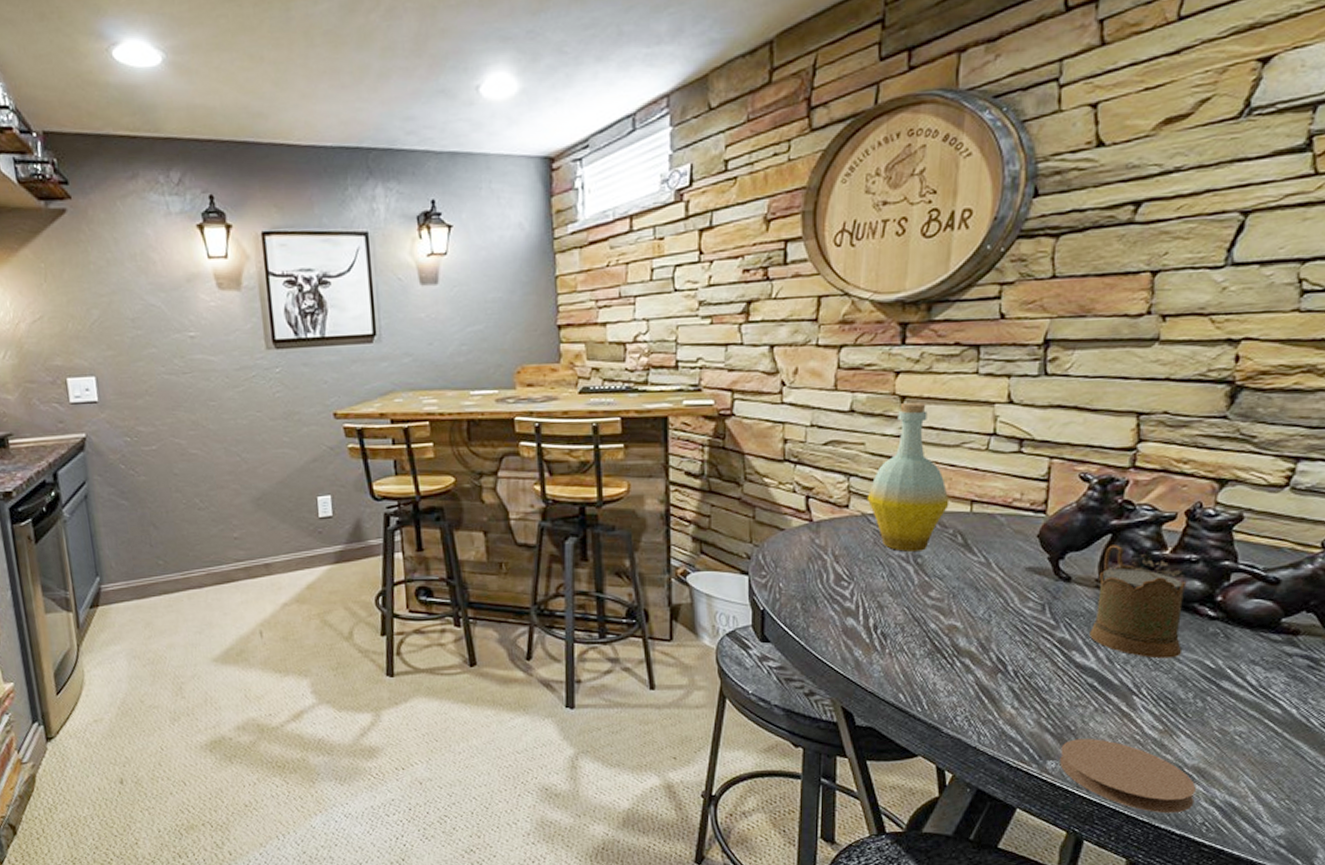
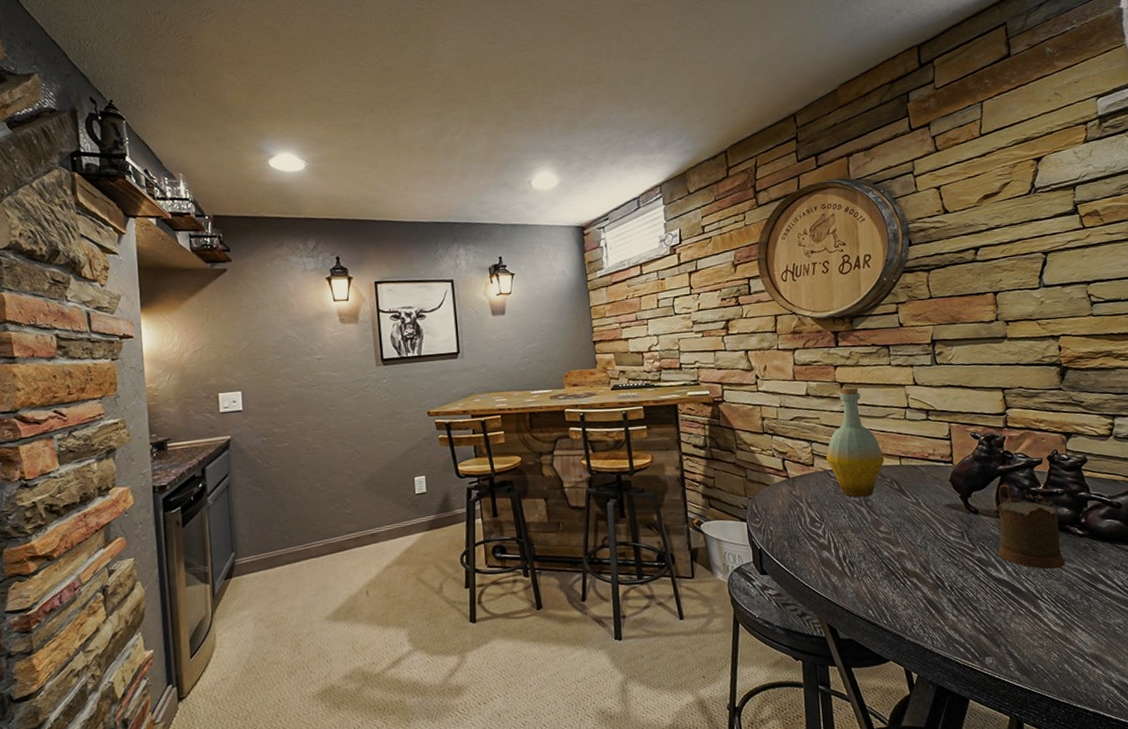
coaster: present [1059,739,1196,814] -> none [993,636,1098,695]

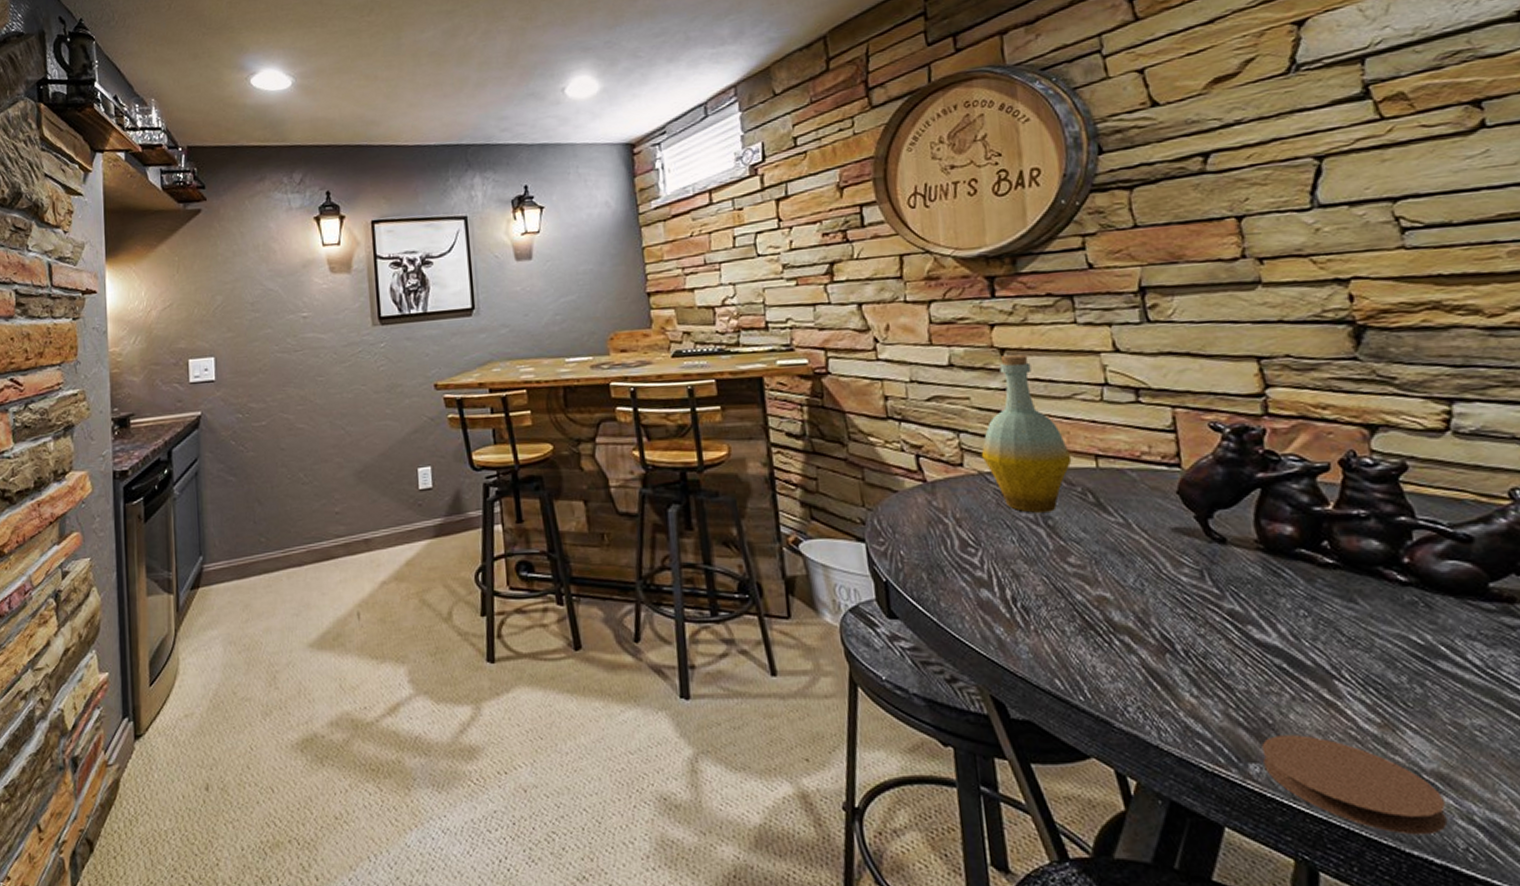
coaster: none [993,636,1098,695] -> present [1261,735,1448,835]
beer mug: present [998,484,1065,570] -> none [1258,500,1378,634]

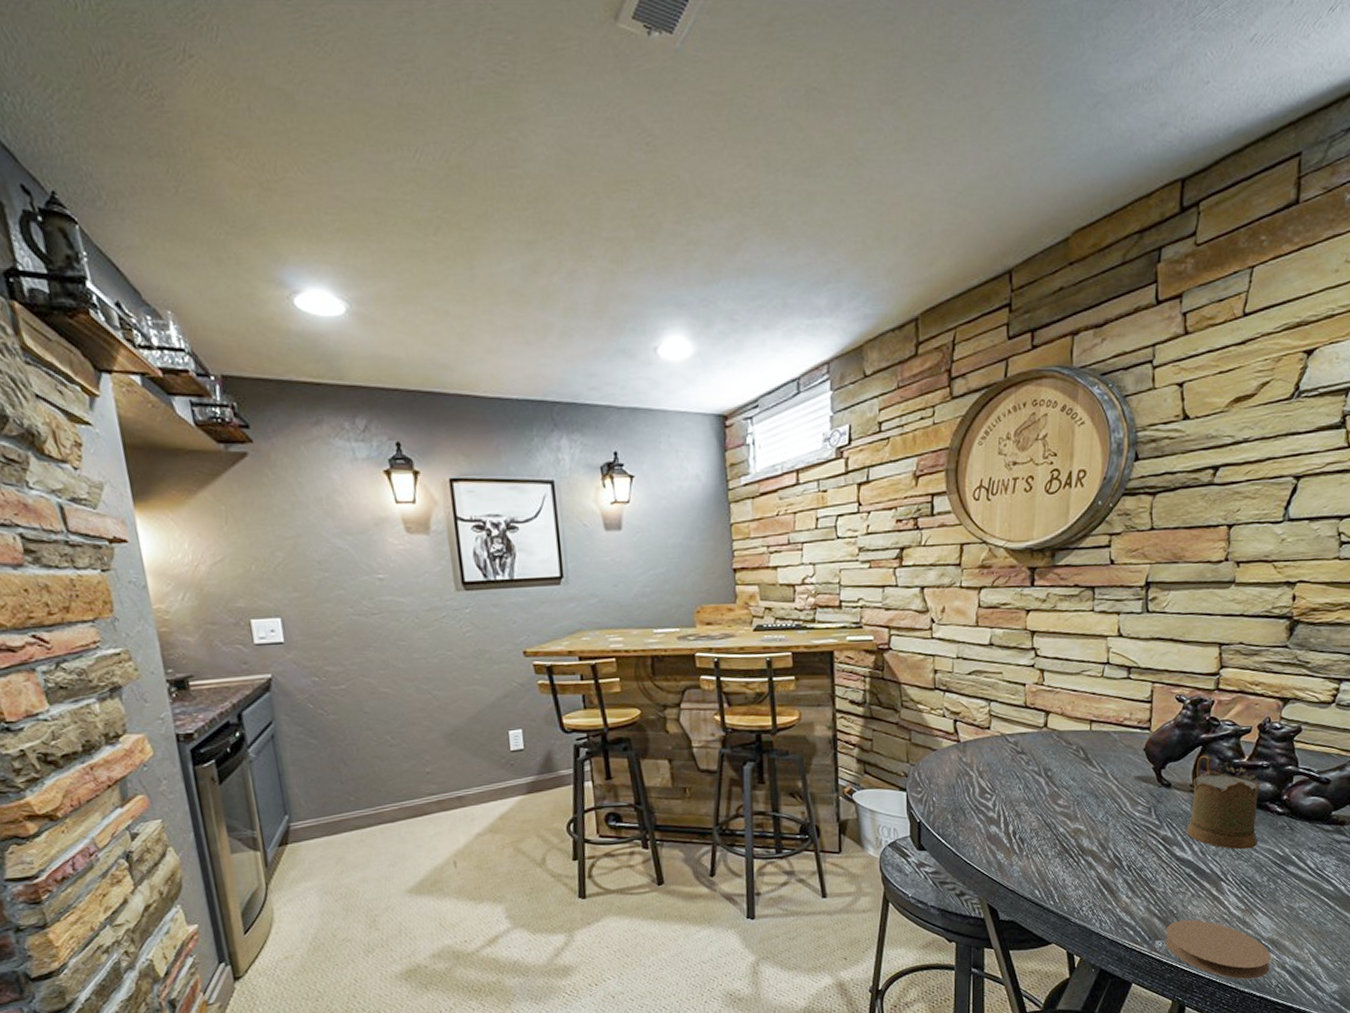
bottle: present [981,354,1072,513] -> none [1005,636,1073,766]
beer mug: none [1258,500,1378,634] -> present [1187,755,1260,850]

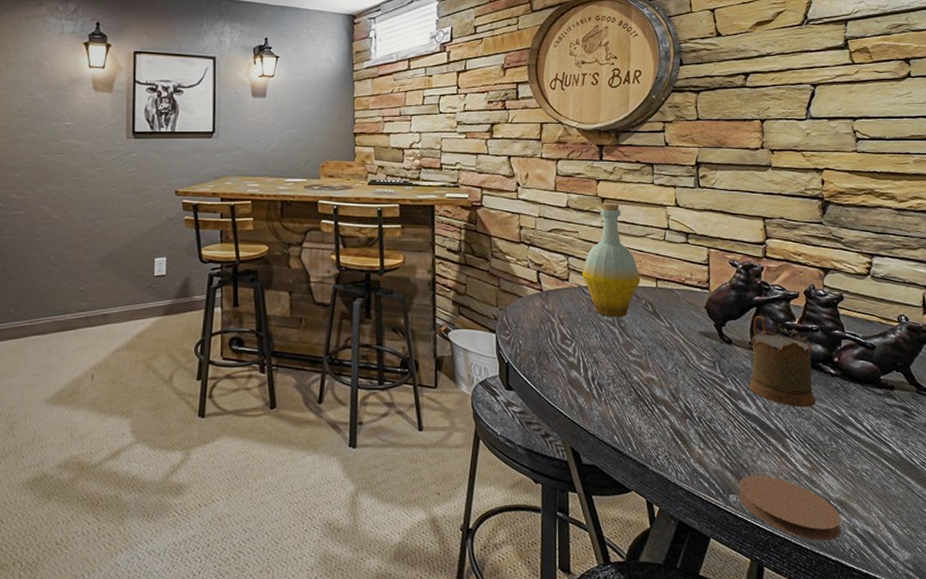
bottle: none [1005,636,1073,766] -> present [581,203,641,317]

